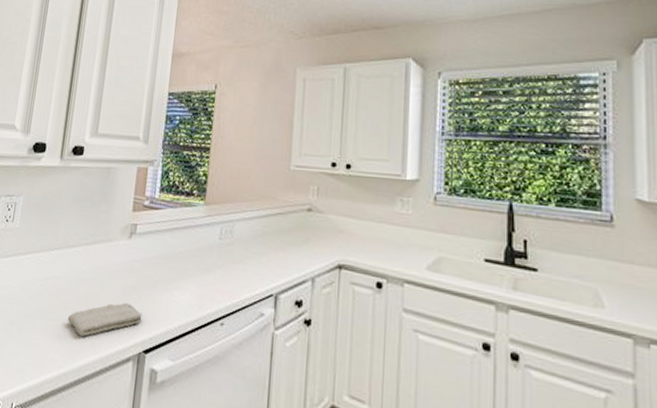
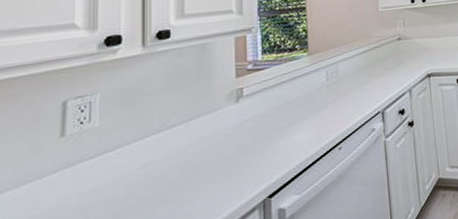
washcloth: present [67,302,143,337] -> none [177,159,262,207]

